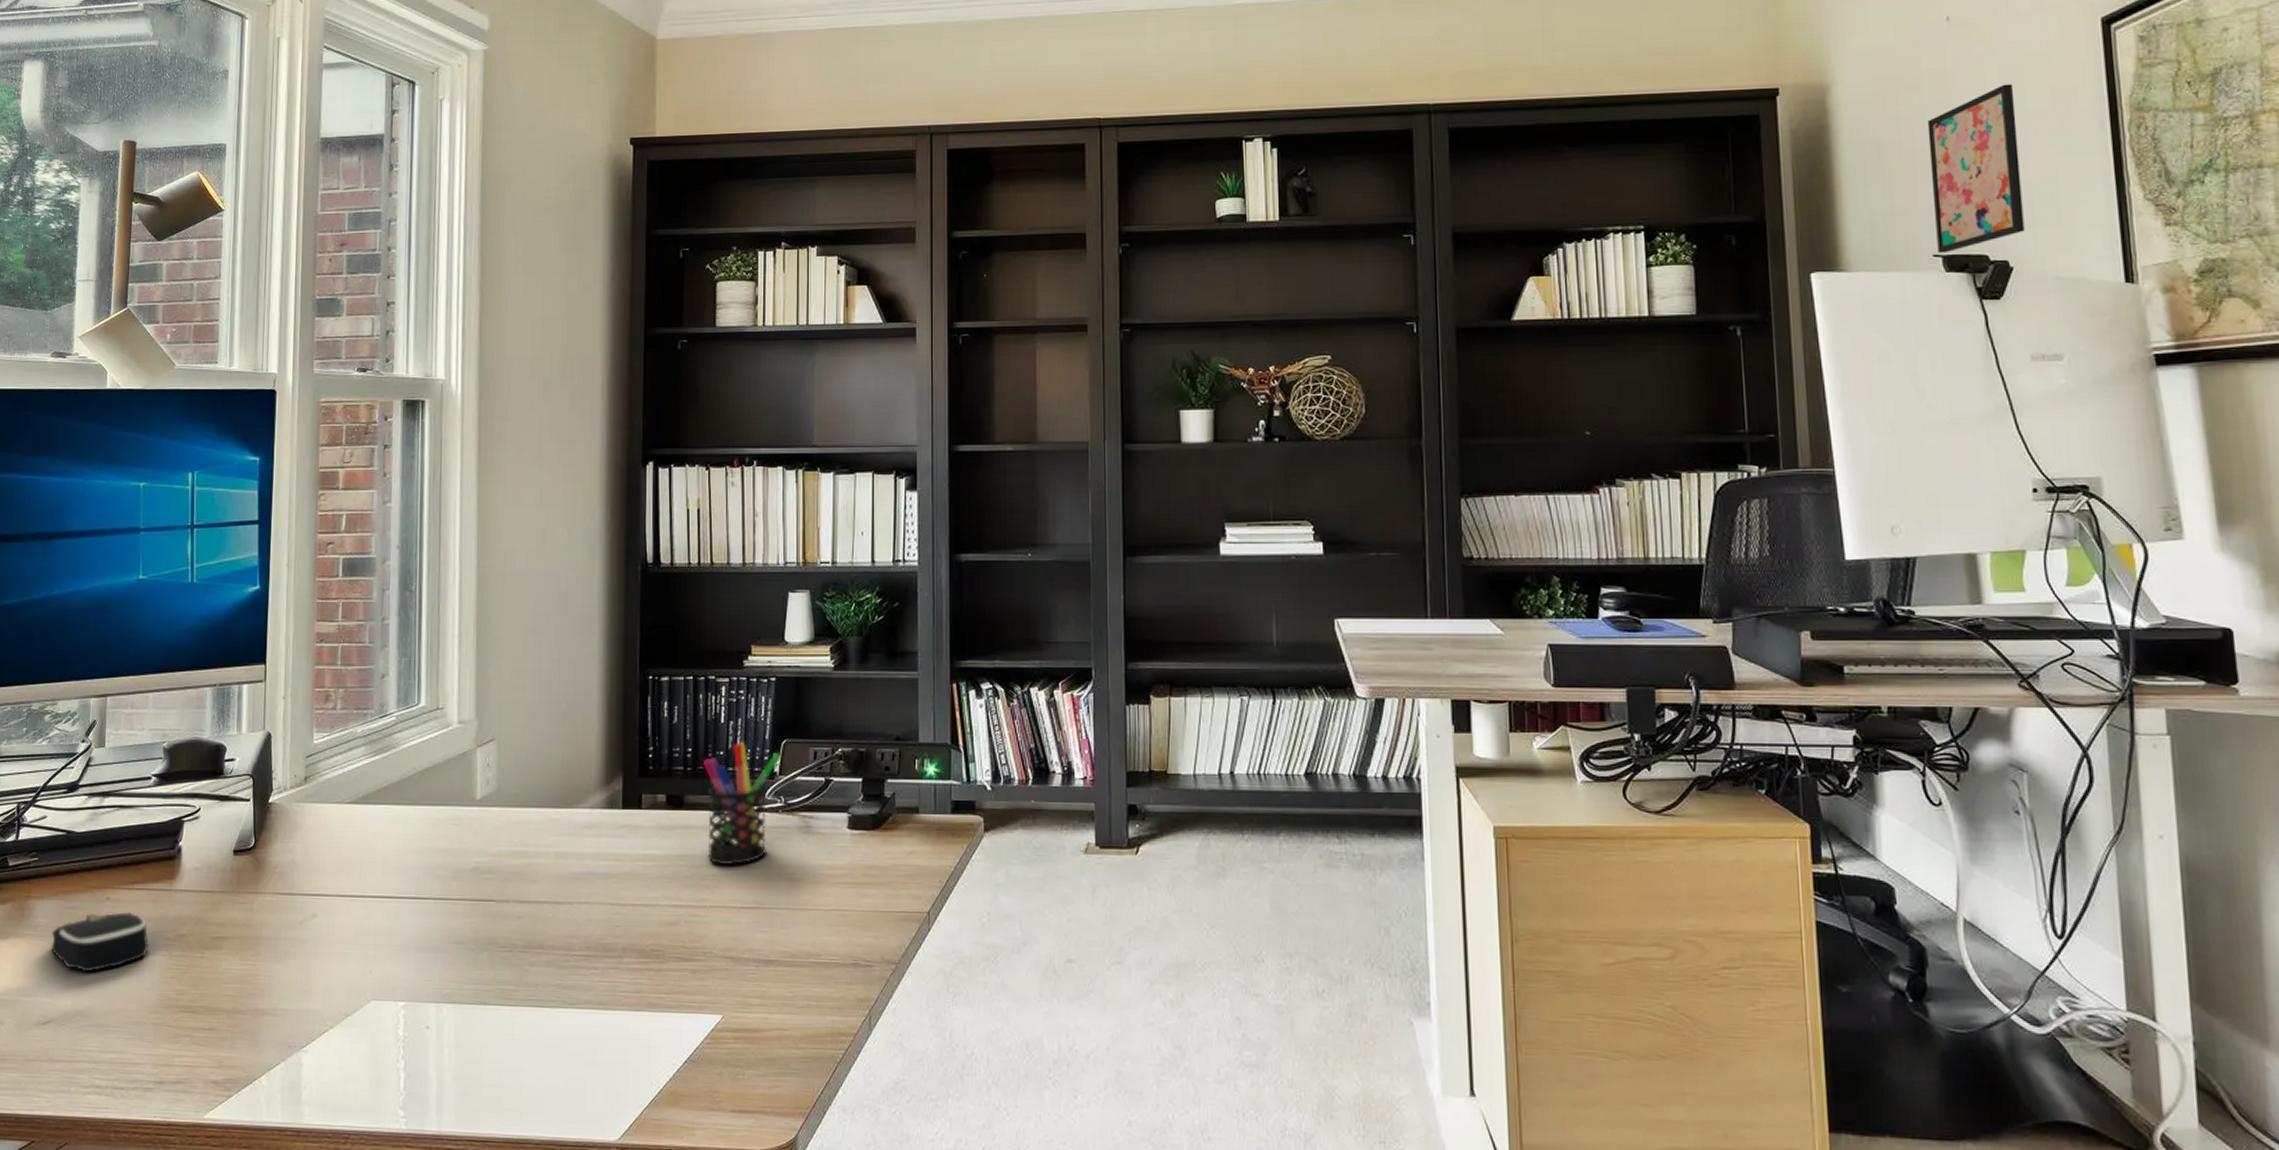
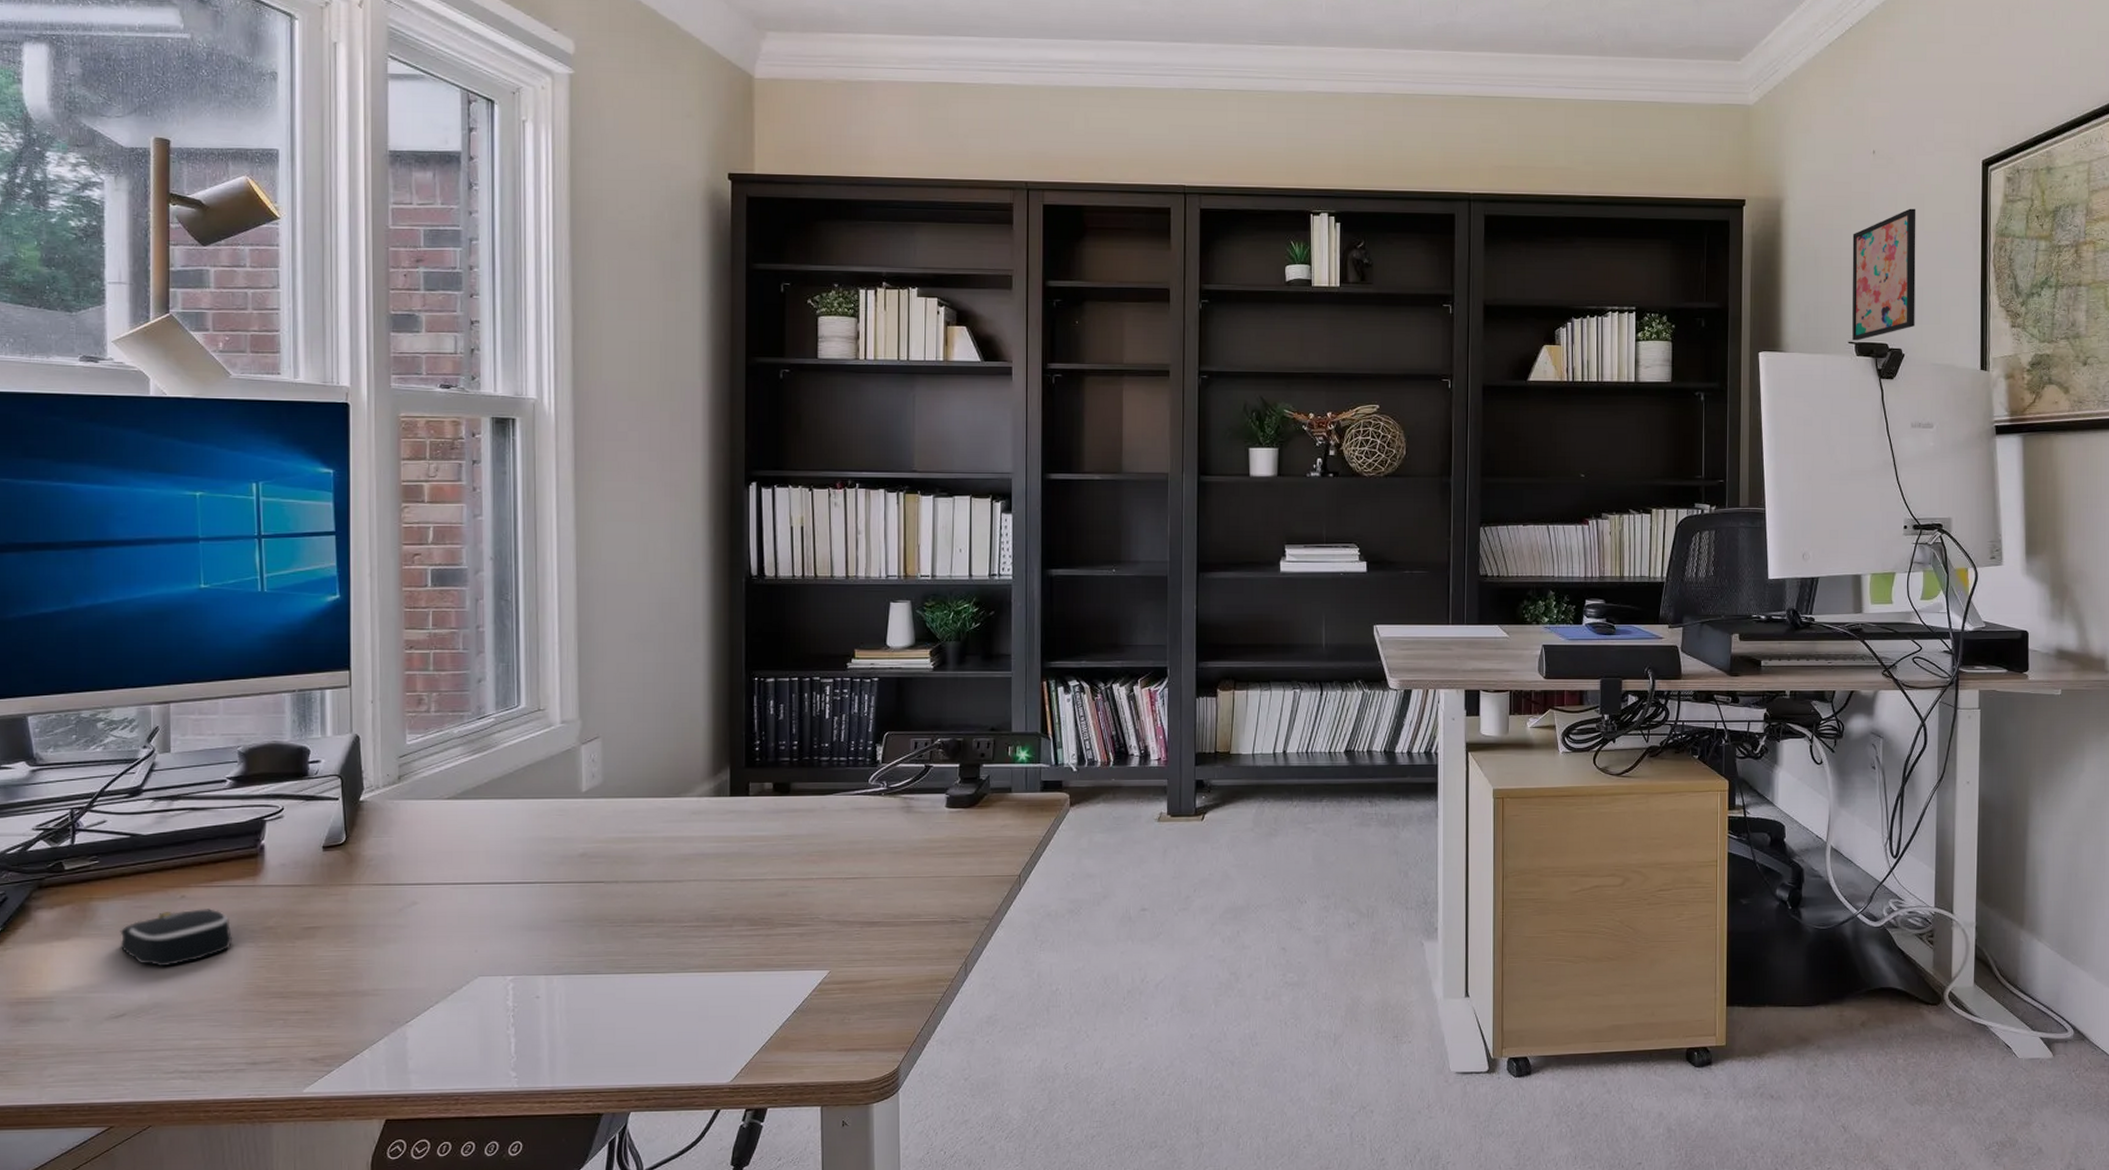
pen holder: present [703,741,782,866] -> none [809,734,884,843]

